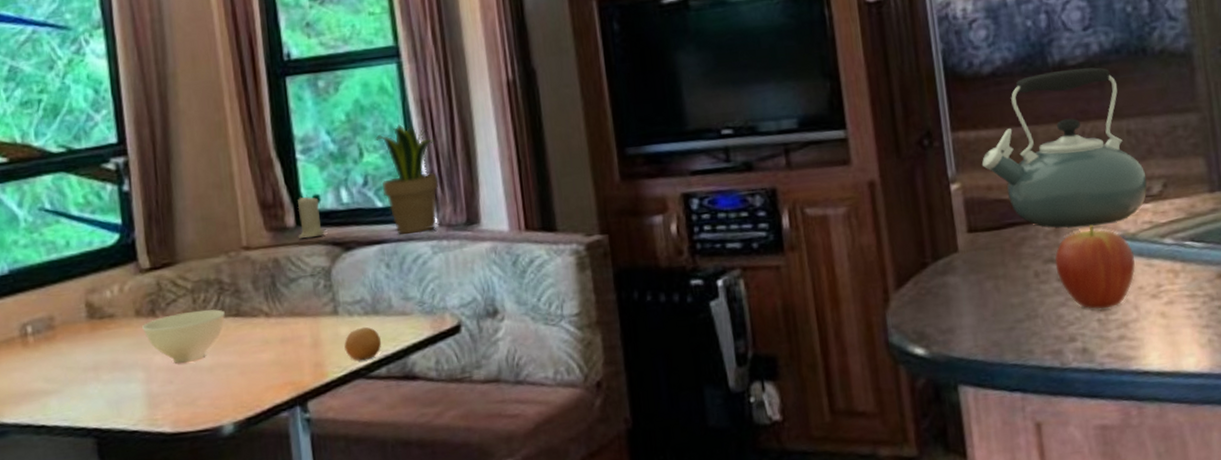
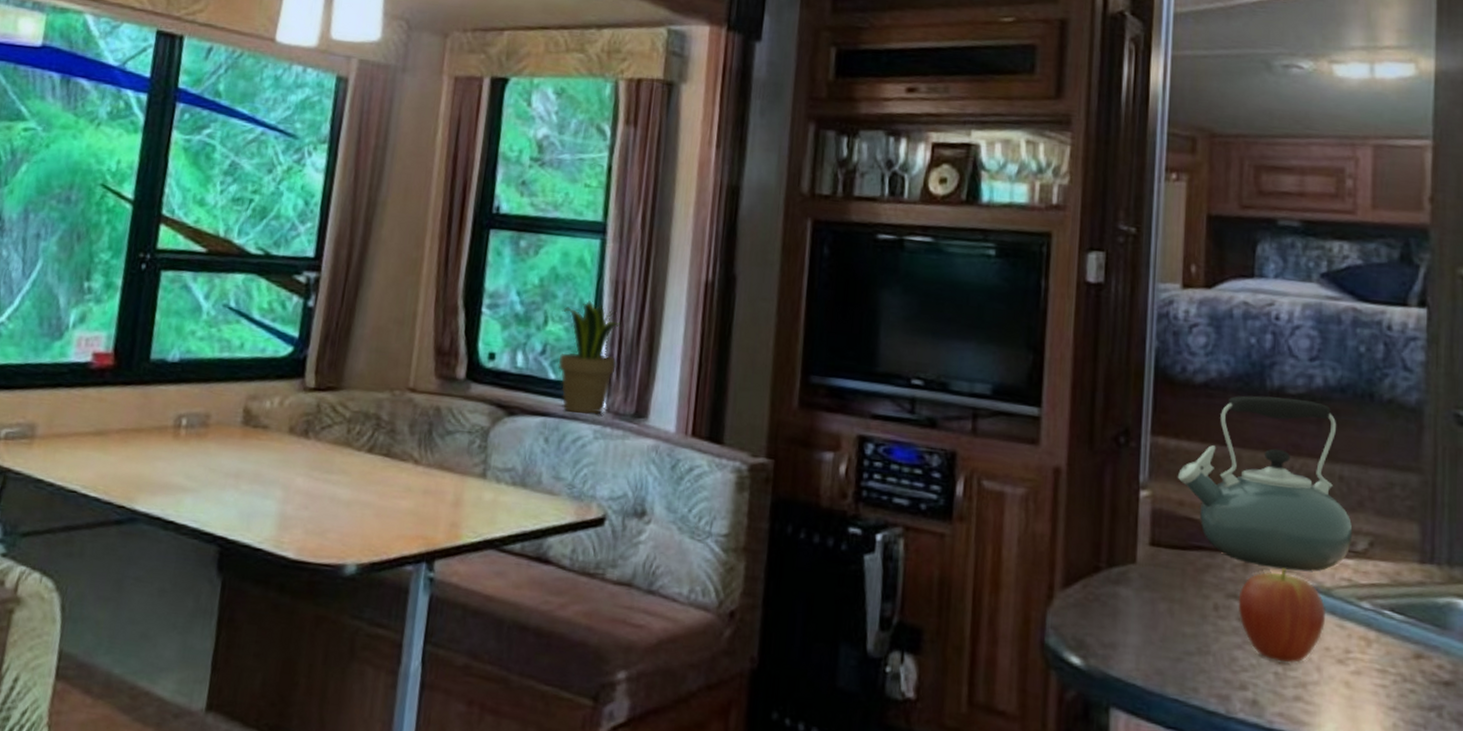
bowl: present [141,309,226,364] -> none [291,439,377,493]
candle: present [297,195,325,239] -> none [464,350,494,395]
fruit: present [344,326,382,360] -> none [484,497,523,531]

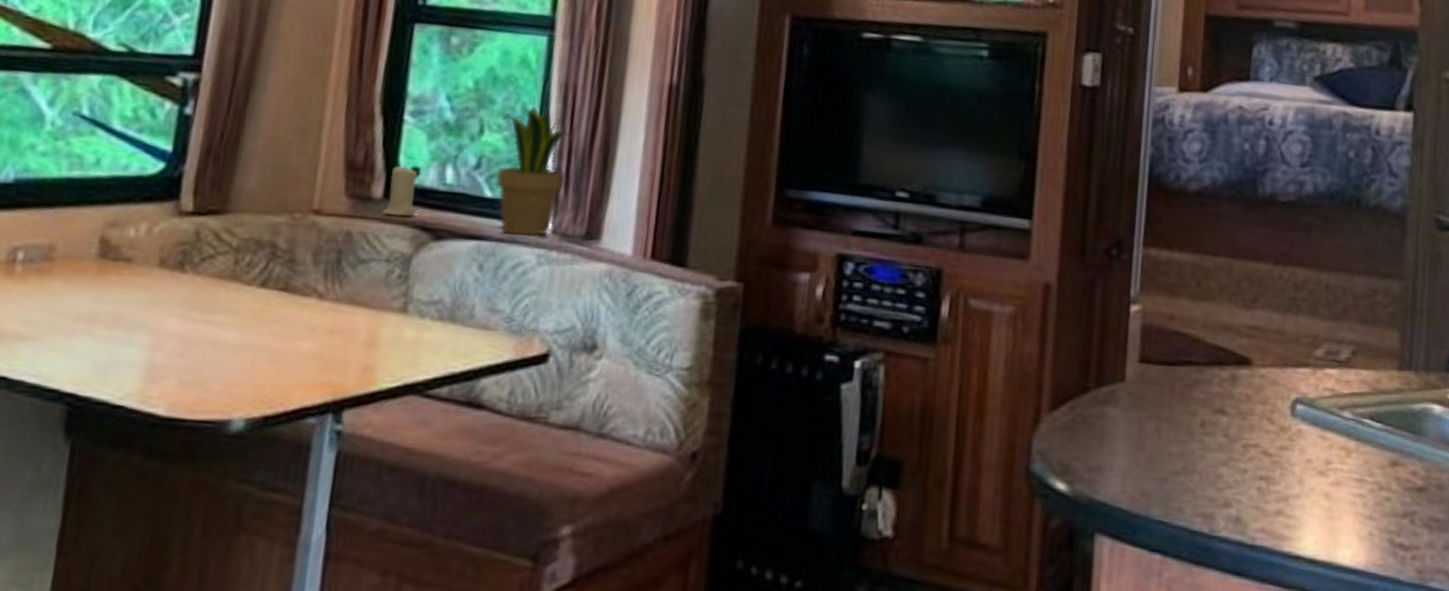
candle: none [464,350,494,395] -> present [382,164,418,217]
kettle: present [1177,395,1353,571] -> none [1168,203,1337,383]
fruit: present [1238,567,1326,662] -> none [1224,380,1310,476]

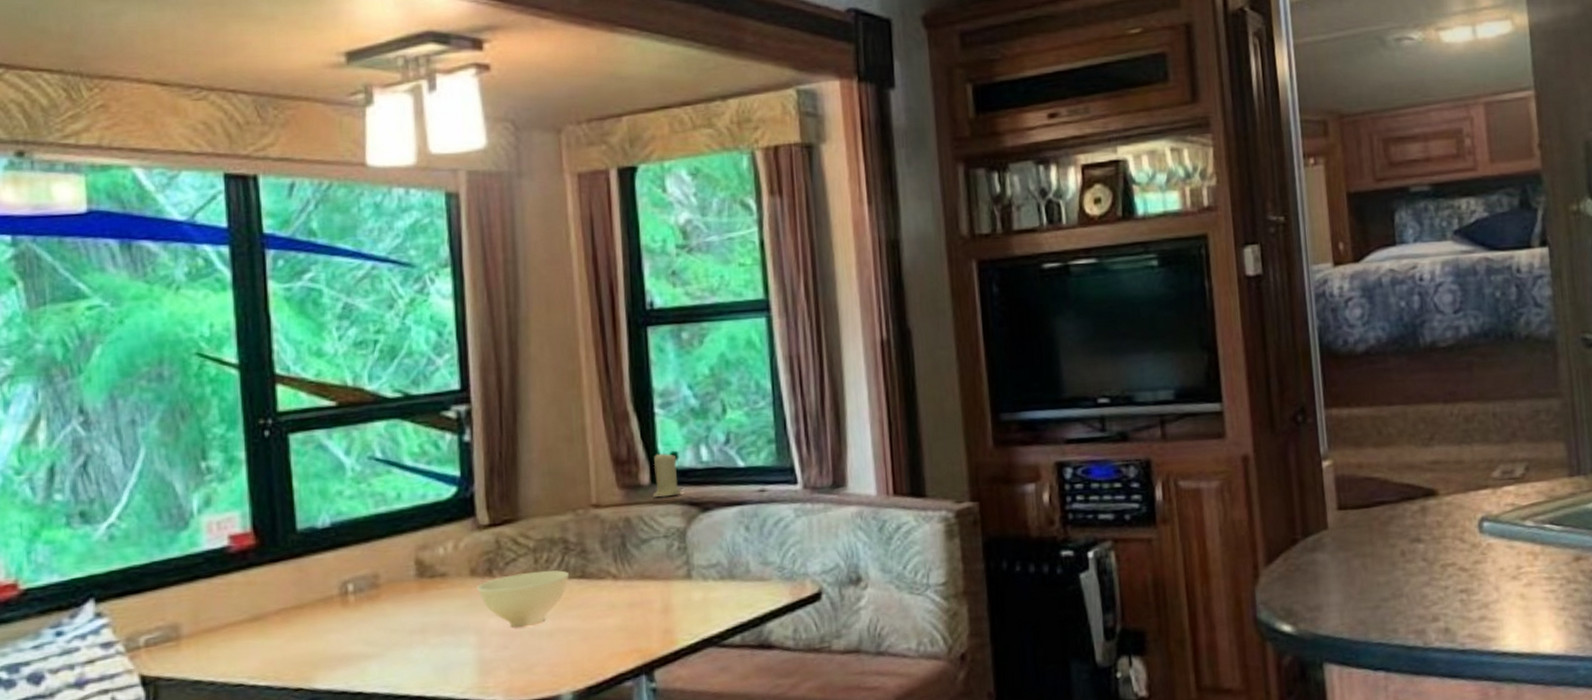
bowl: none [162,272,272,336] -> present [476,570,570,628]
potted plant: present [495,106,570,237] -> none [739,381,804,497]

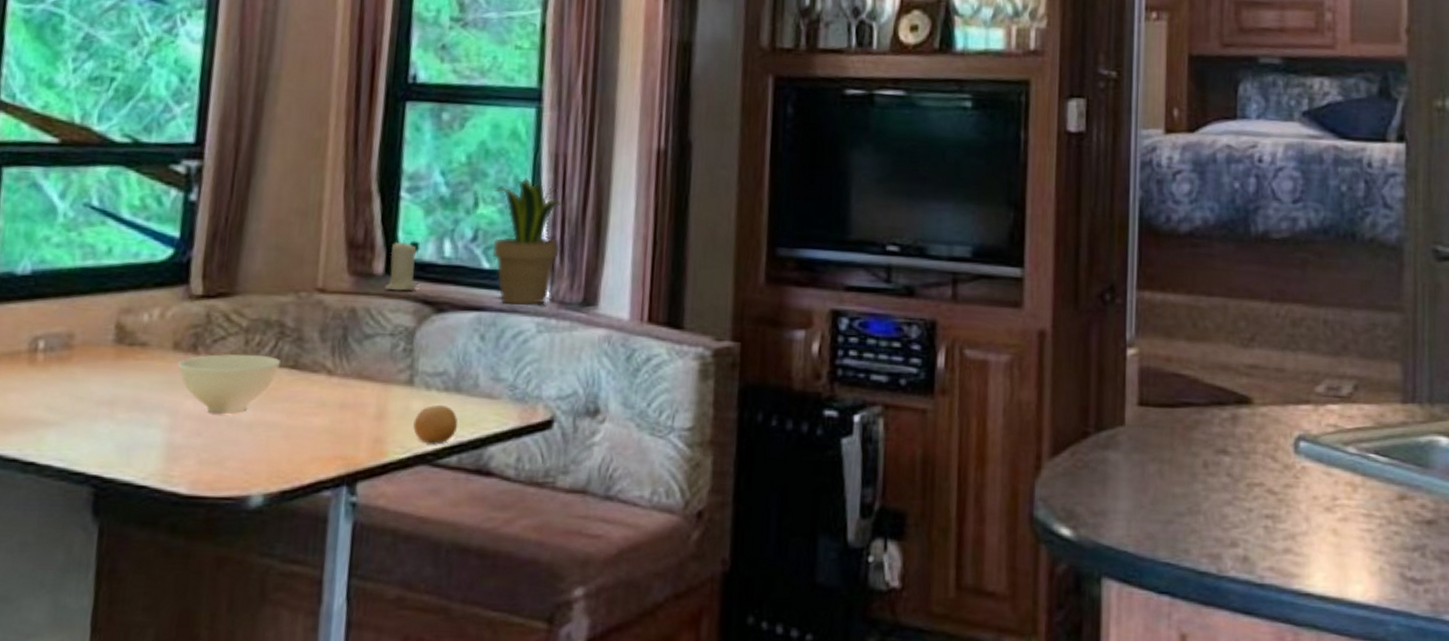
fruit: none [697,592,737,627] -> present [413,404,459,443]
potted plant: none [739,381,804,497] -> present [492,178,563,306]

